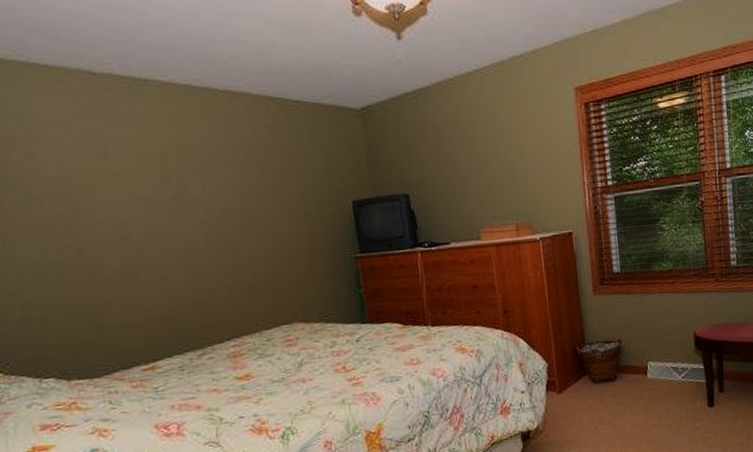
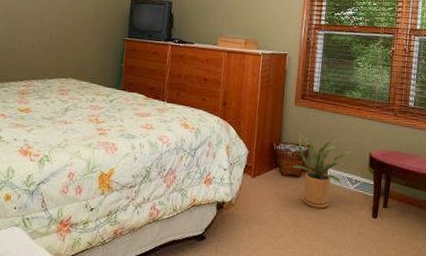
house plant: none [604,325,675,412] -> present [293,133,354,209]

